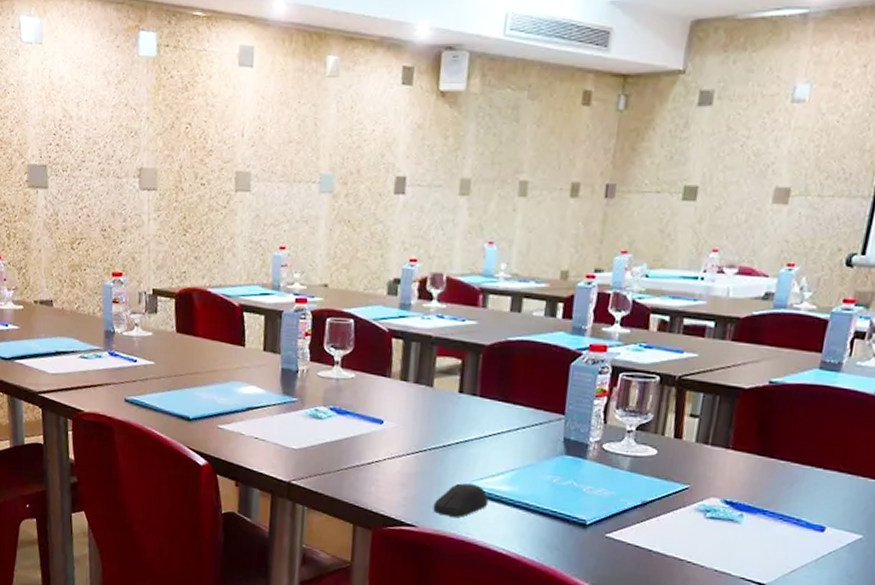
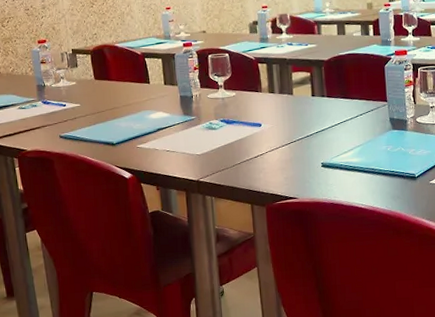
computer mouse: present [433,483,489,517] -> none [307,160,346,187]

